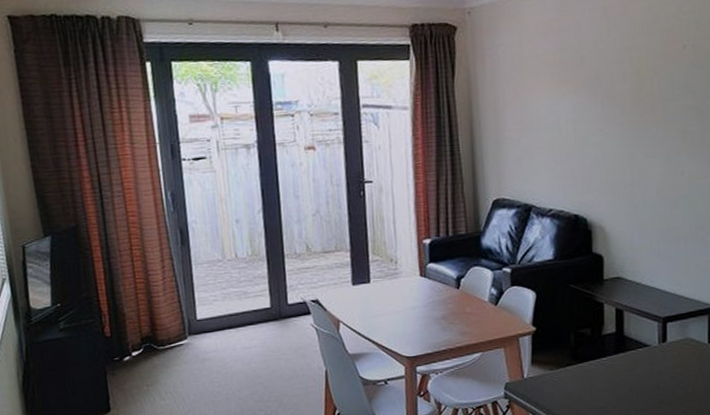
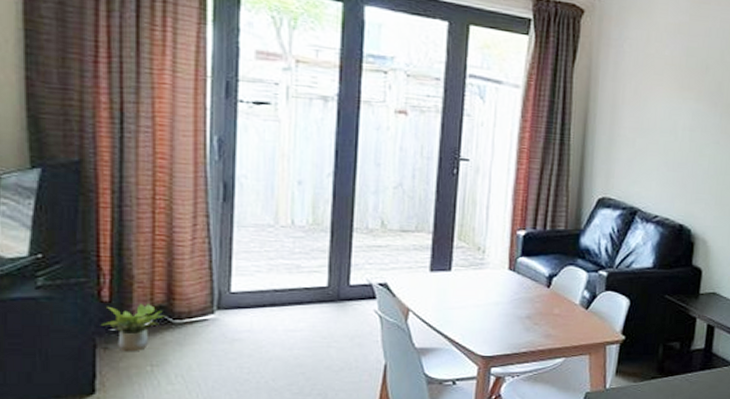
potted plant: none [107,335,152,376] -> present [100,303,166,352]

